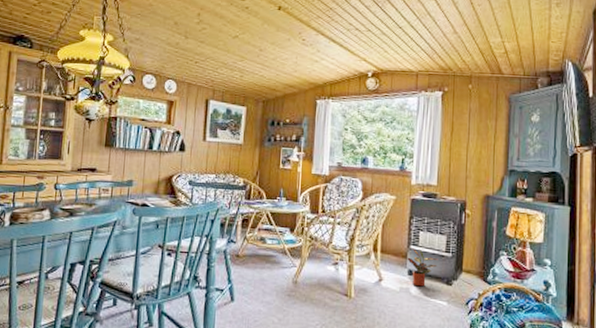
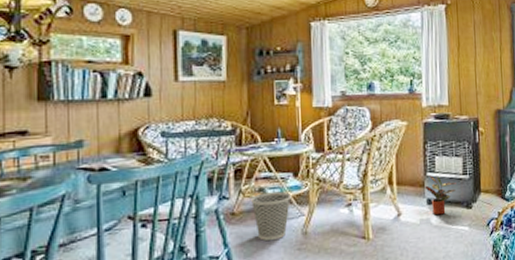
wastebasket: none [252,242,287,284] -> present [250,191,292,241]

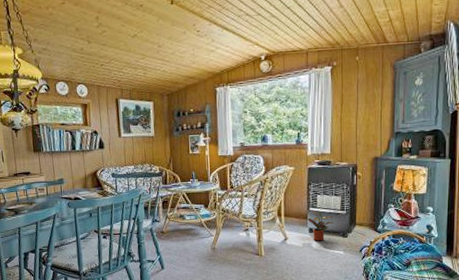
wastebasket: present [250,191,292,241] -> none [174,218,204,253]

